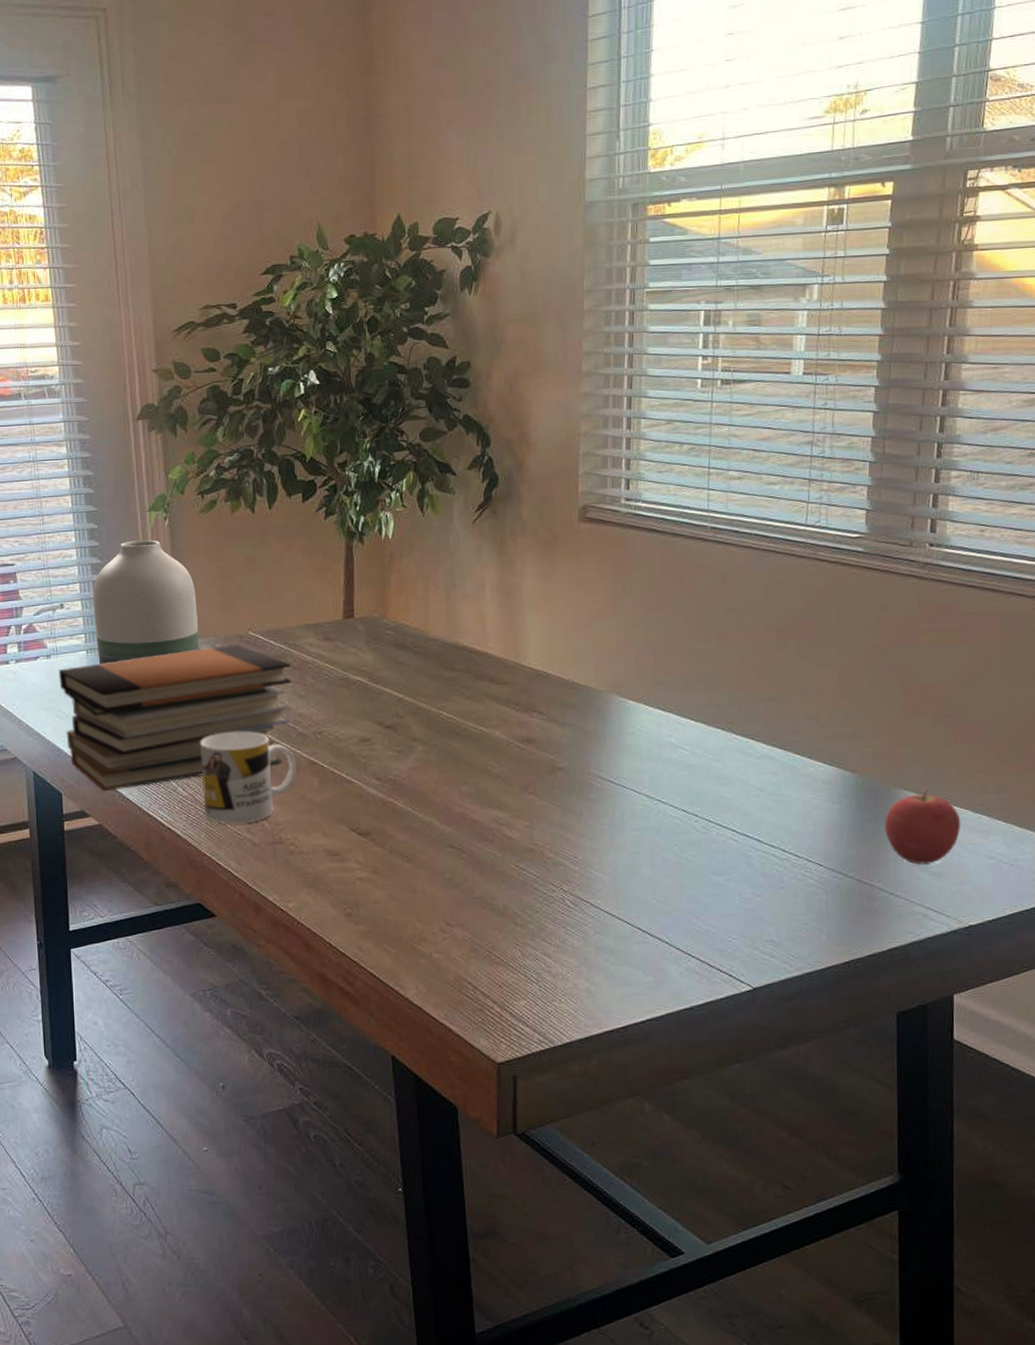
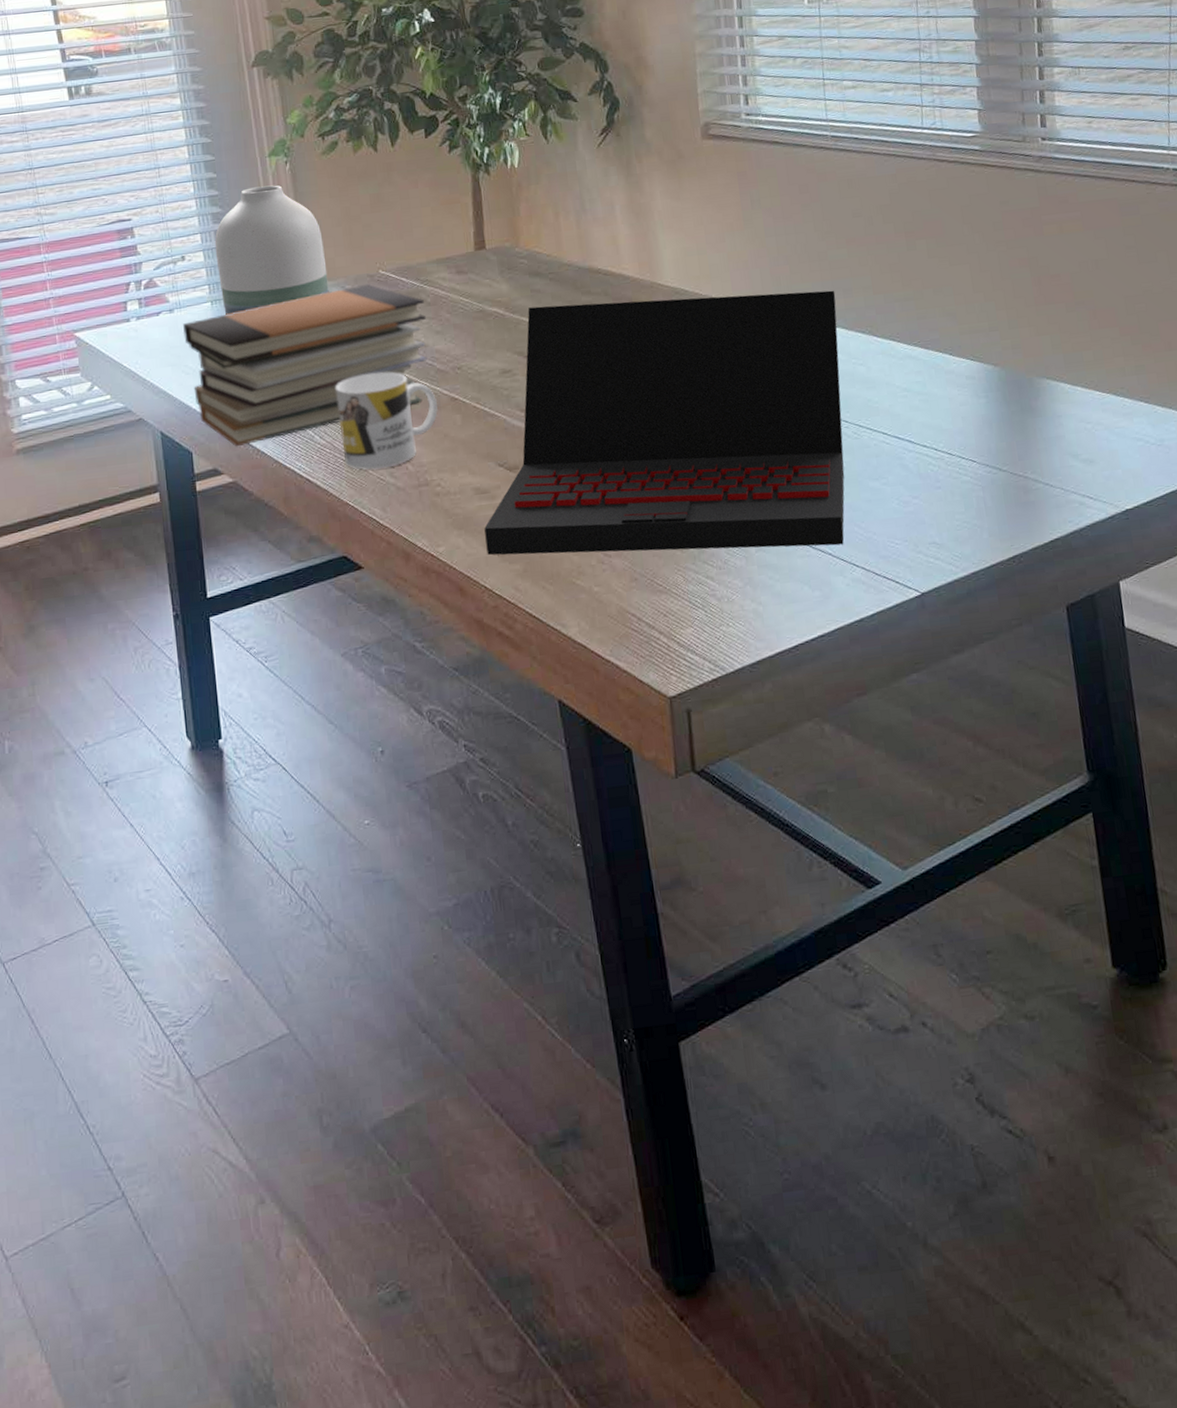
laptop: none [333,678,699,935] -> present [484,290,845,556]
apple: present [885,790,961,866] -> none [1031,377,1106,453]

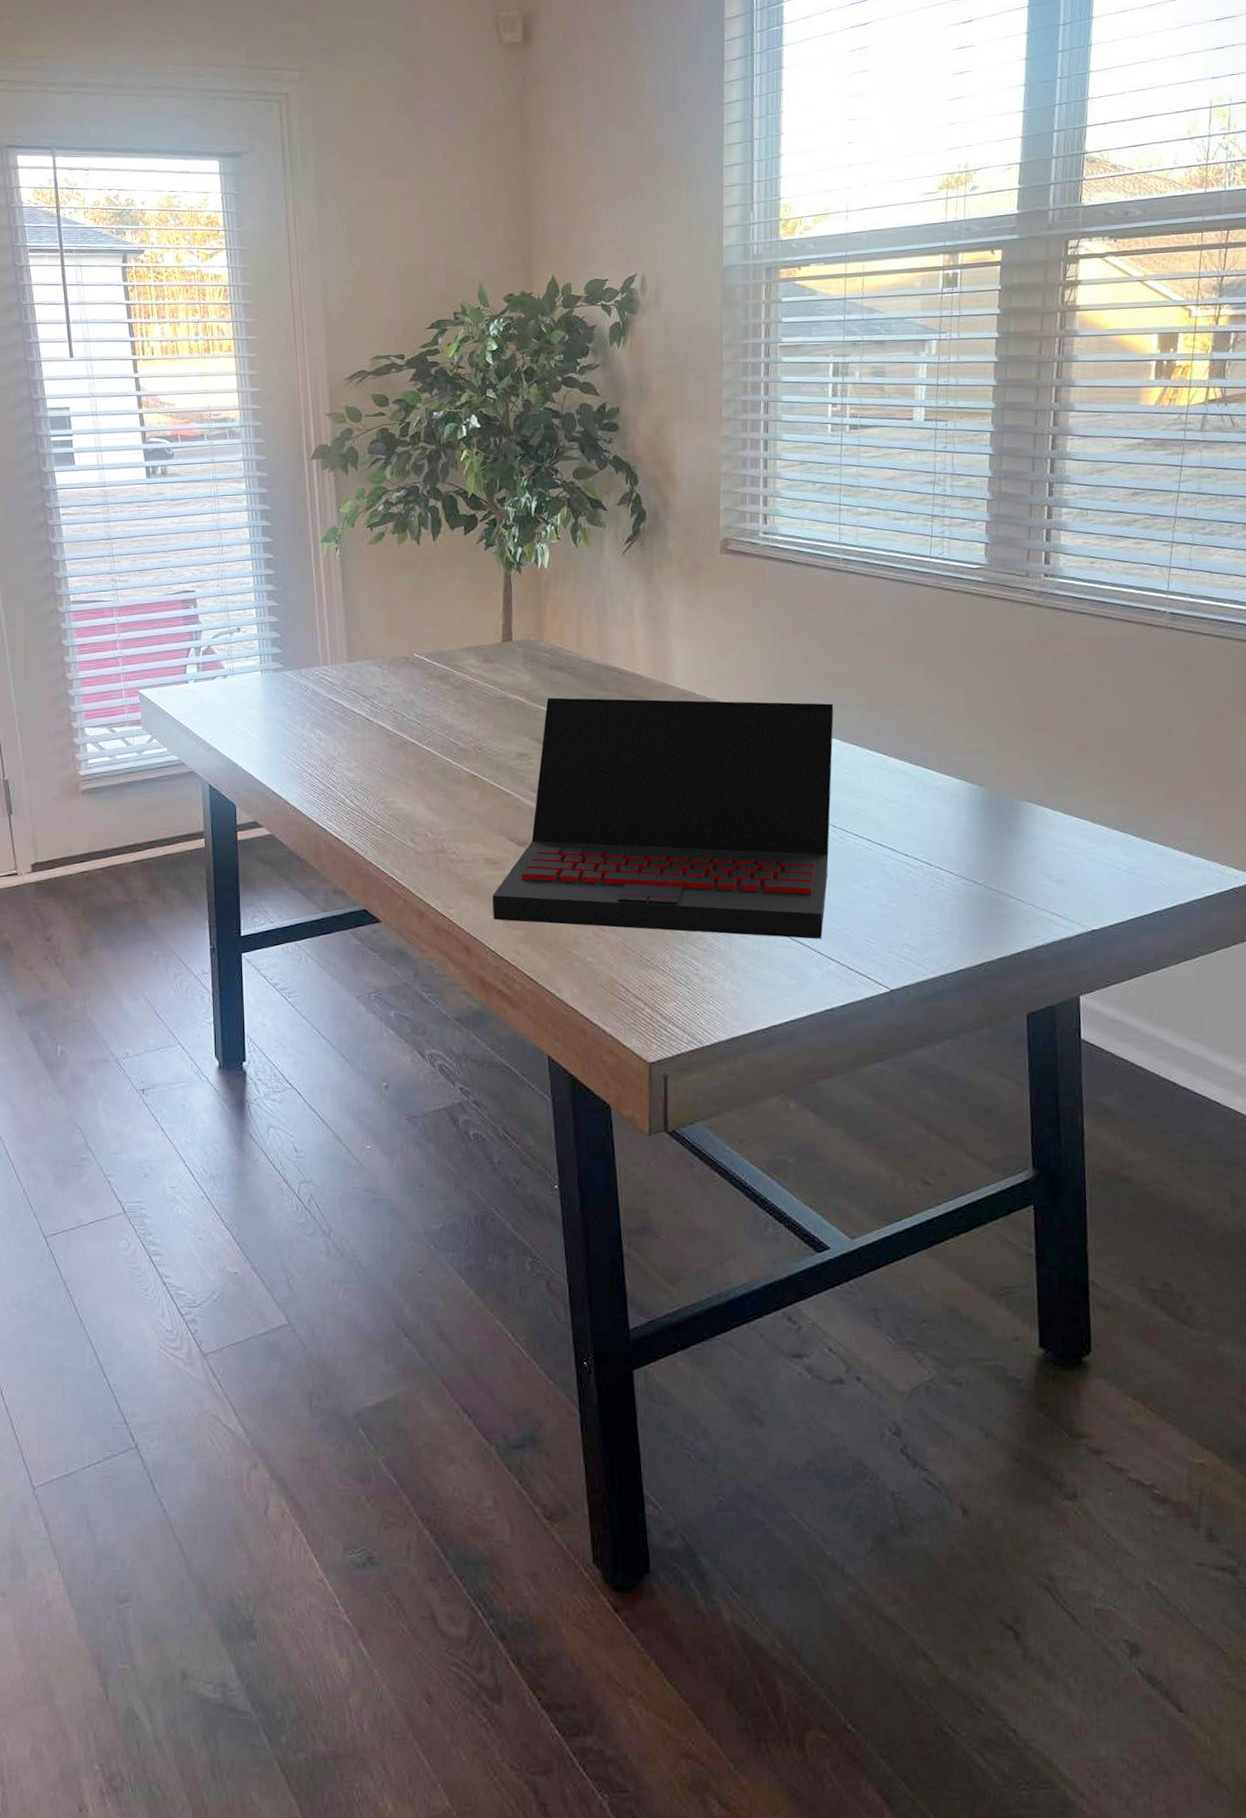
book stack: present [183,283,427,447] -> none [235,665,454,804]
vase: present [214,185,329,315] -> none [268,569,367,684]
mug: present [335,372,438,470] -> none [367,746,459,834]

